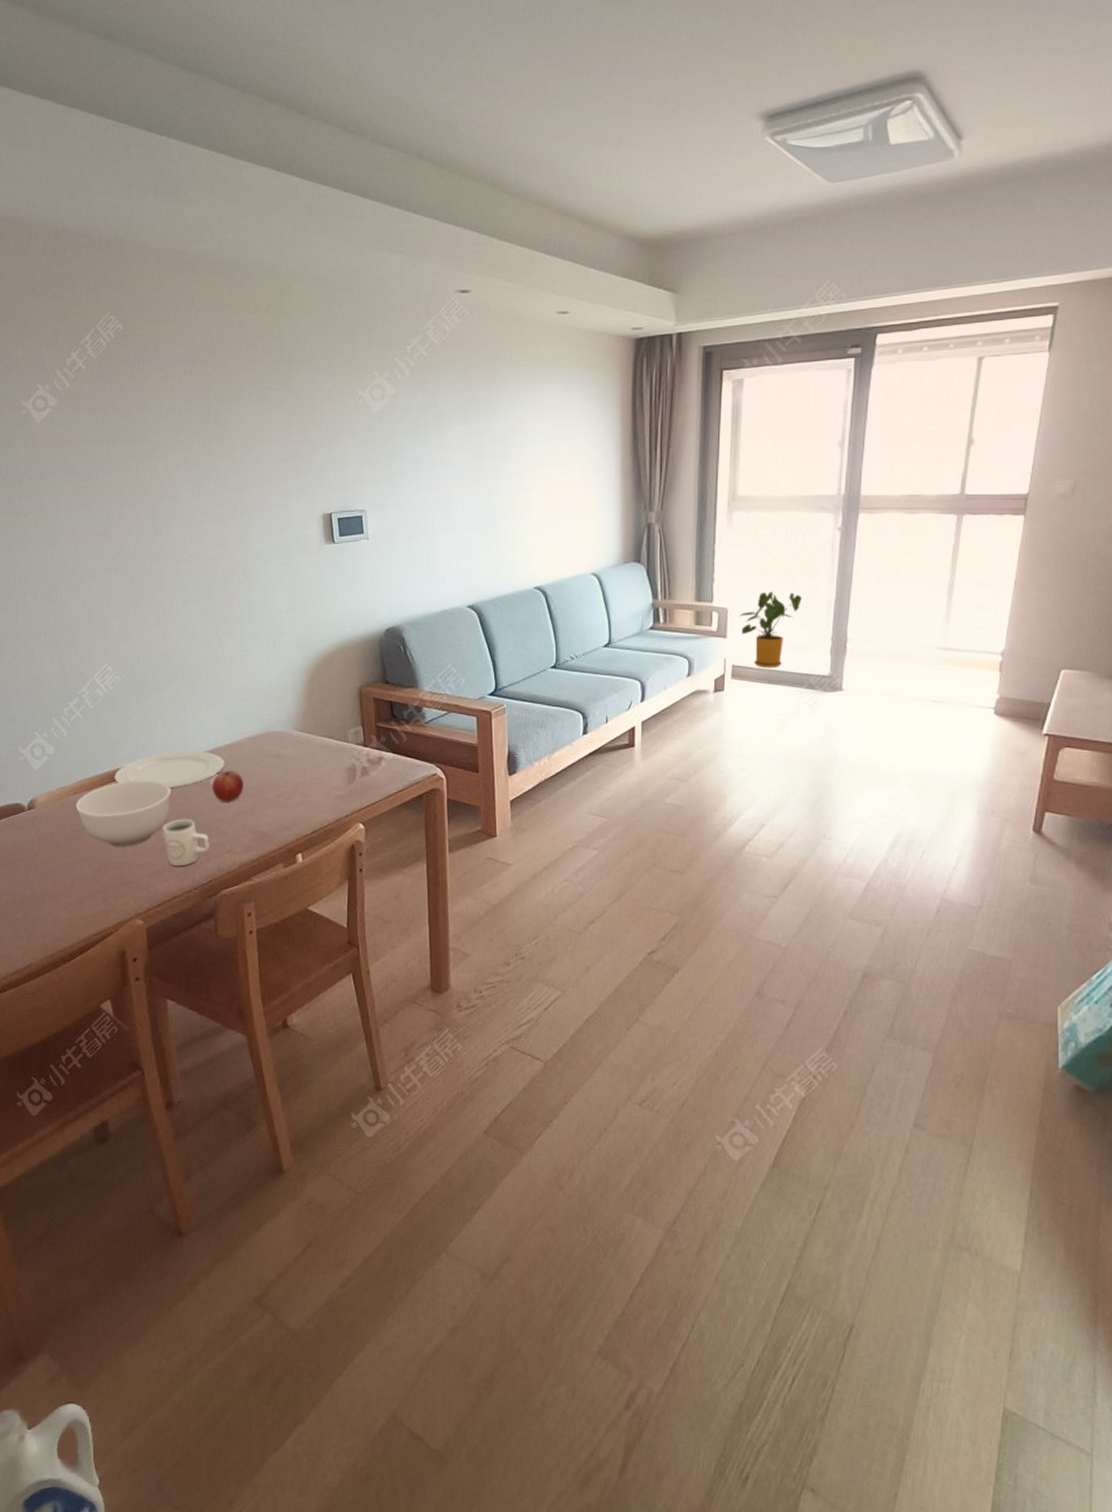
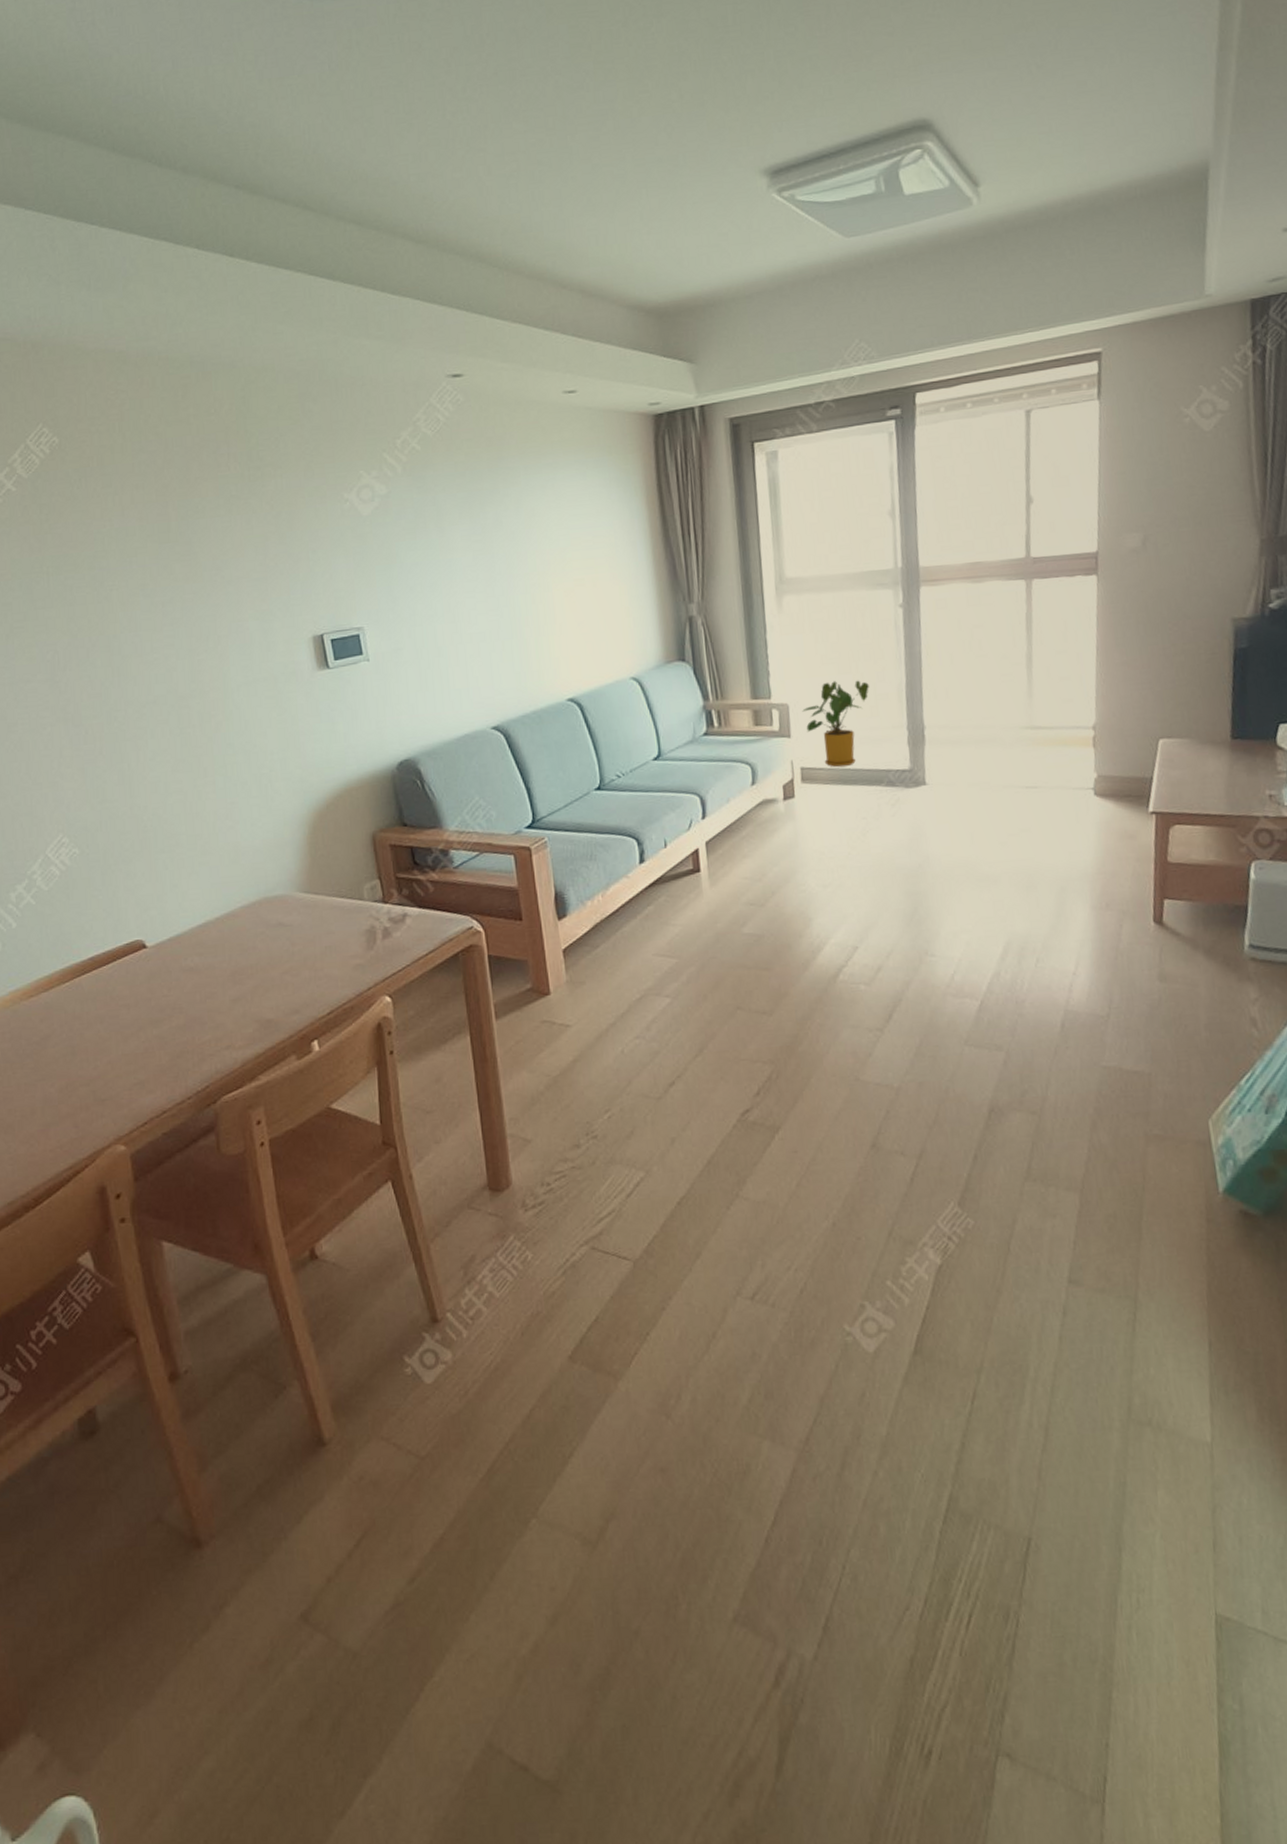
bowl: present [75,780,171,847] -> none [31,970,152,1057]
plate: present [114,751,225,788] -> none [78,928,216,979]
mug: present [163,818,210,867] -> none [143,1013,204,1074]
fruit: present [211,771,243,801] -> none [200,949,241,987]

